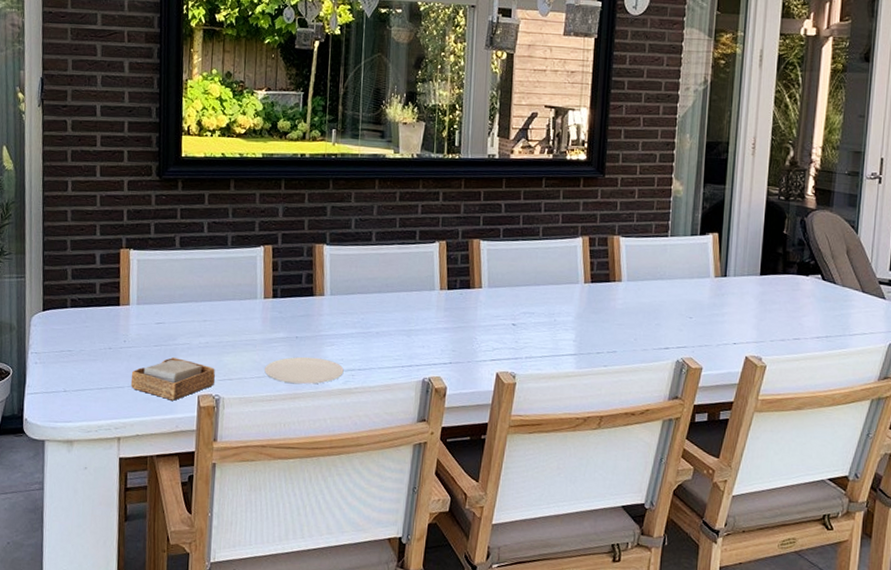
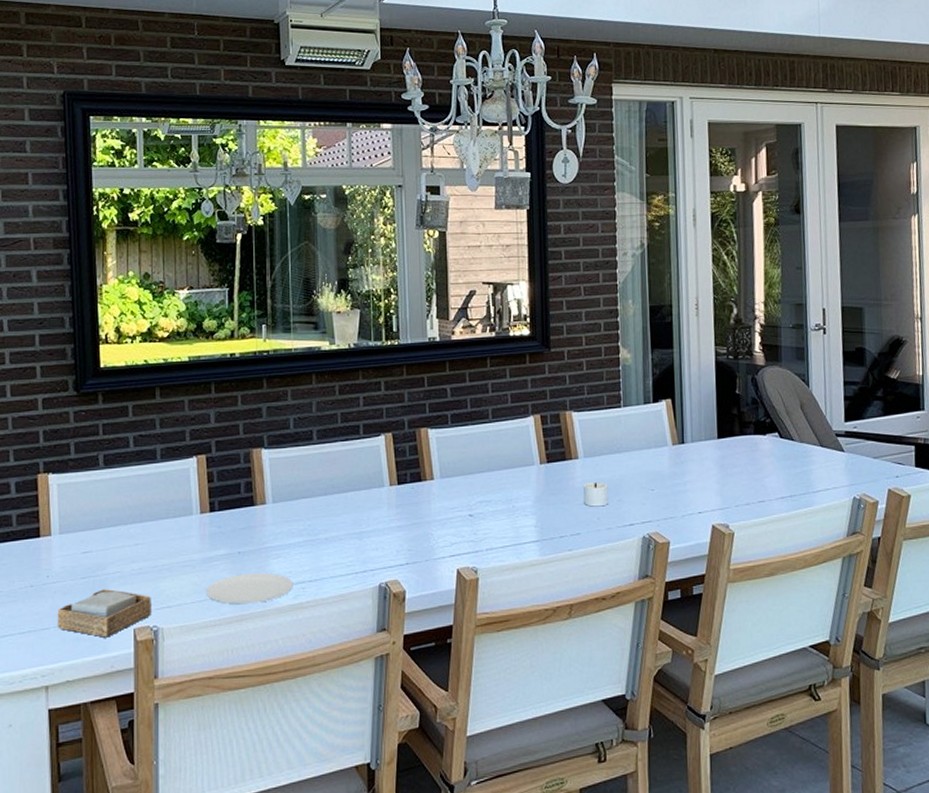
candle: none [623,304,648,329] -> present [583,481,609,507]

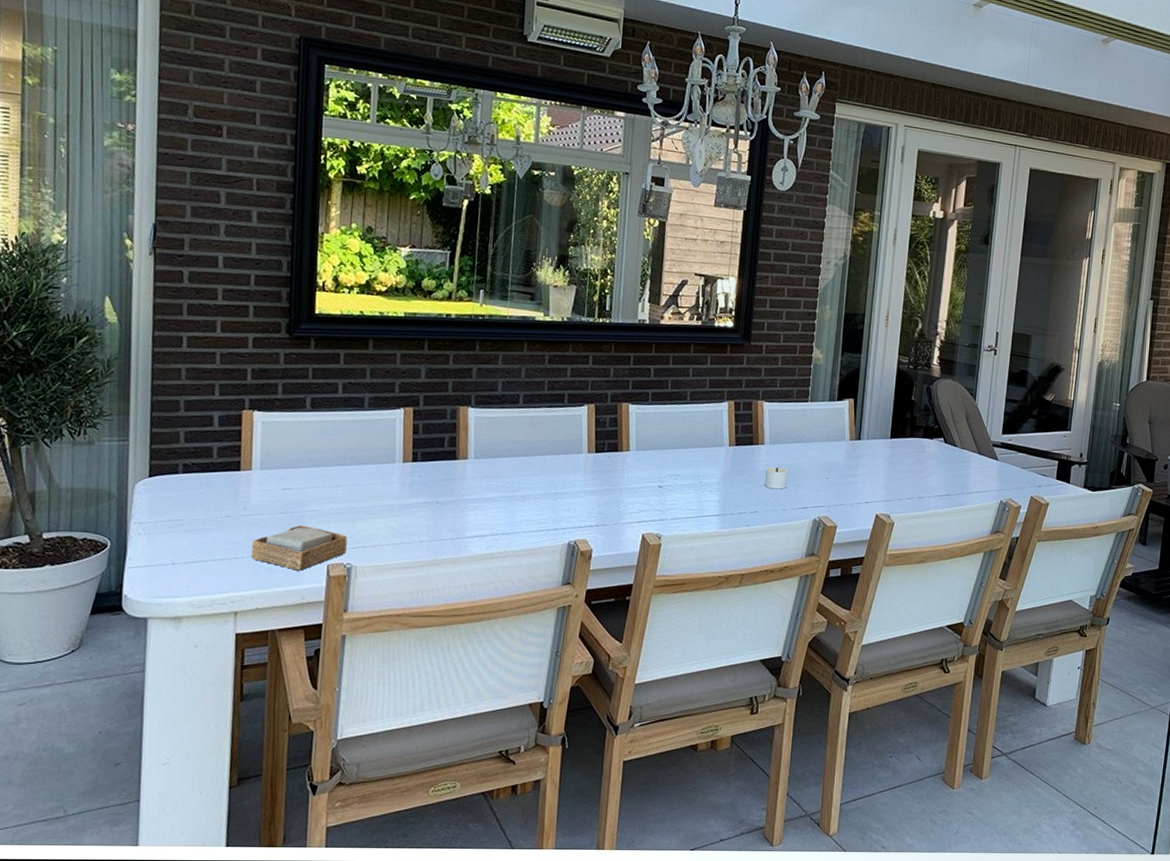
plate: present [206,572,293,605] -> none [402,522,487,551]

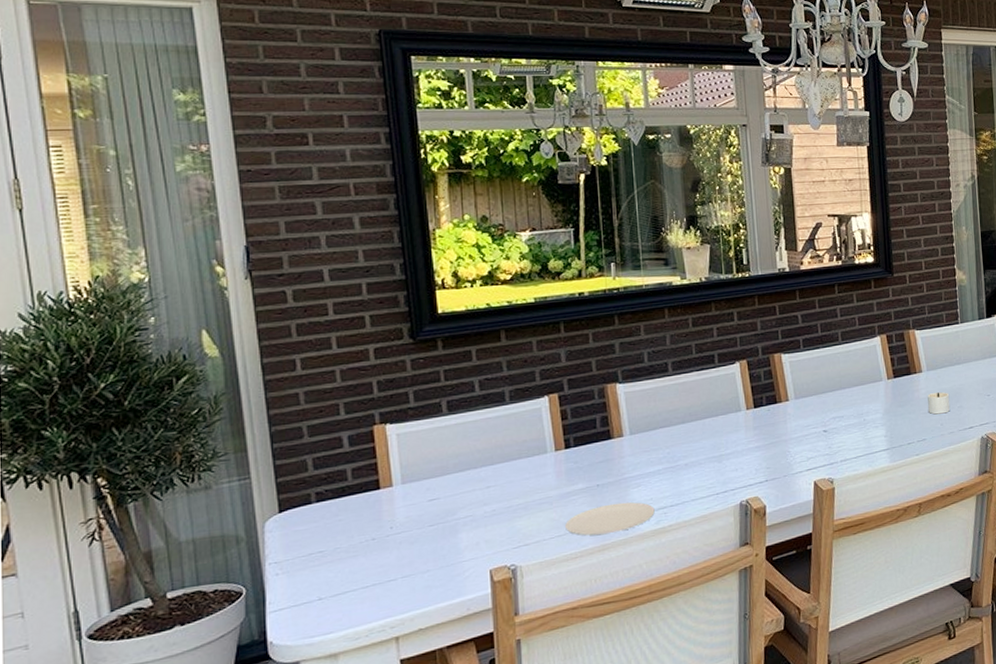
napkin holder: present [250,525,348,571] -> none [404,533,509,583]
plate: none [402,522,487,551] -> present [565,502,655,536]

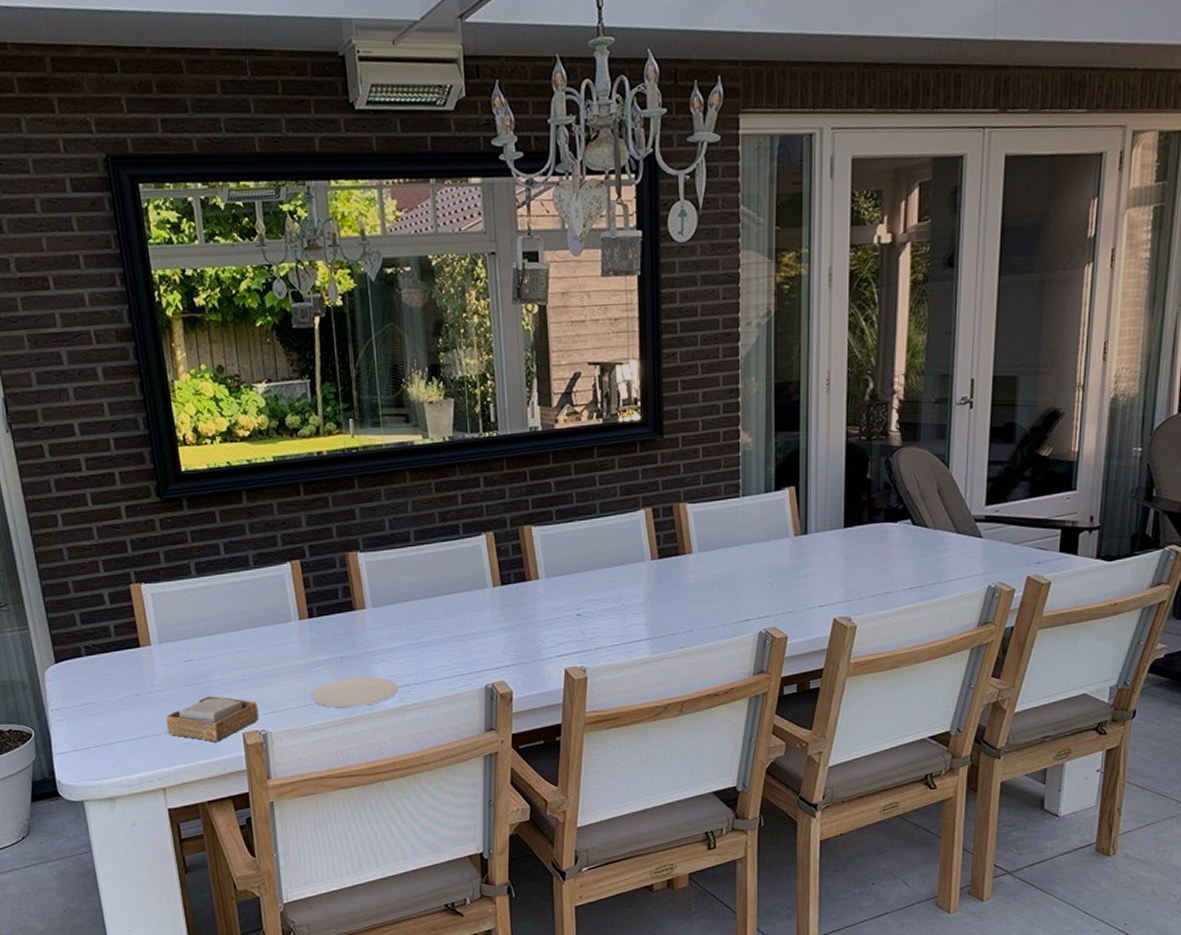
napkin holder: none [404,533,509,583] -> present [165,696,259,742]
candle: present [927,391,951,415] -> none [697,576,724,603]

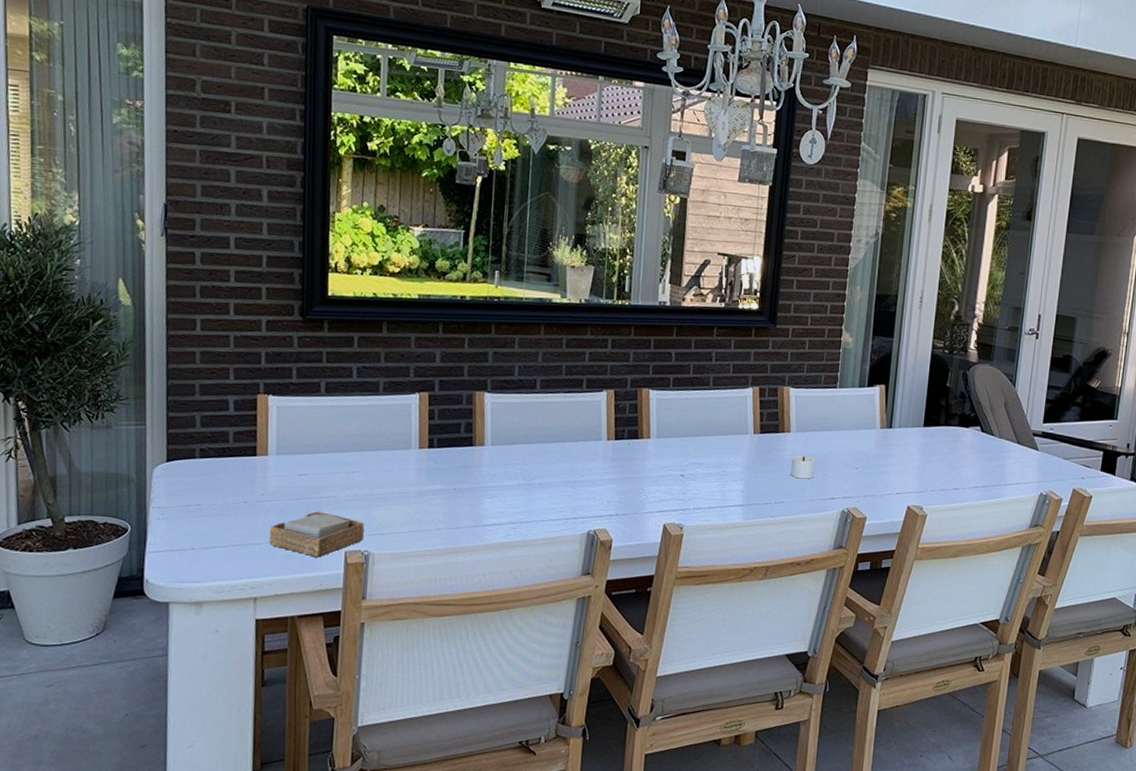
plate: present [311,676,398,708] -> none [419,509,505,539]
candle: none [697,576,724,603] -> present [791,455,816,479]

